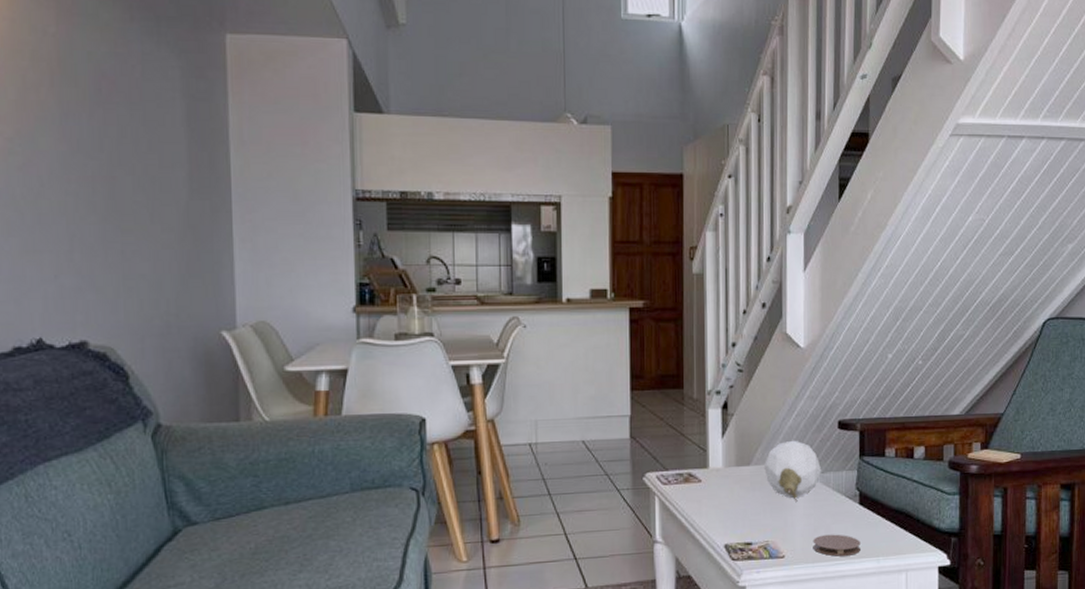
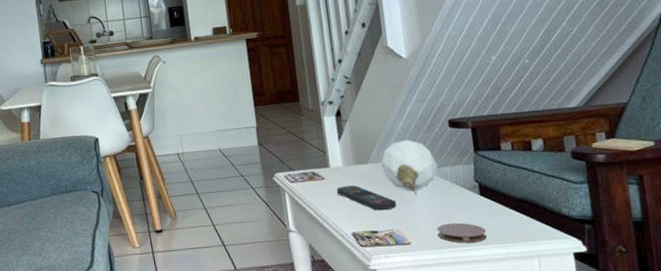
remote control: none [713,490,776,520] -> present [336,185,397,211]

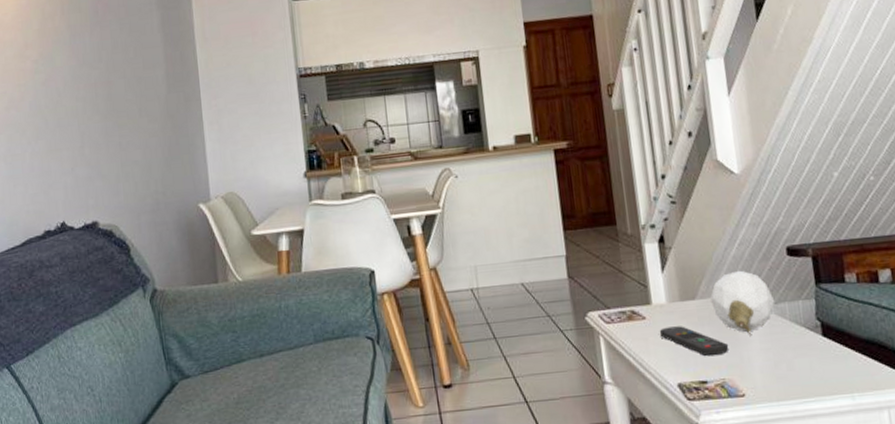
coaster: present [436,222,487,243] -> none [774,369,831,394]

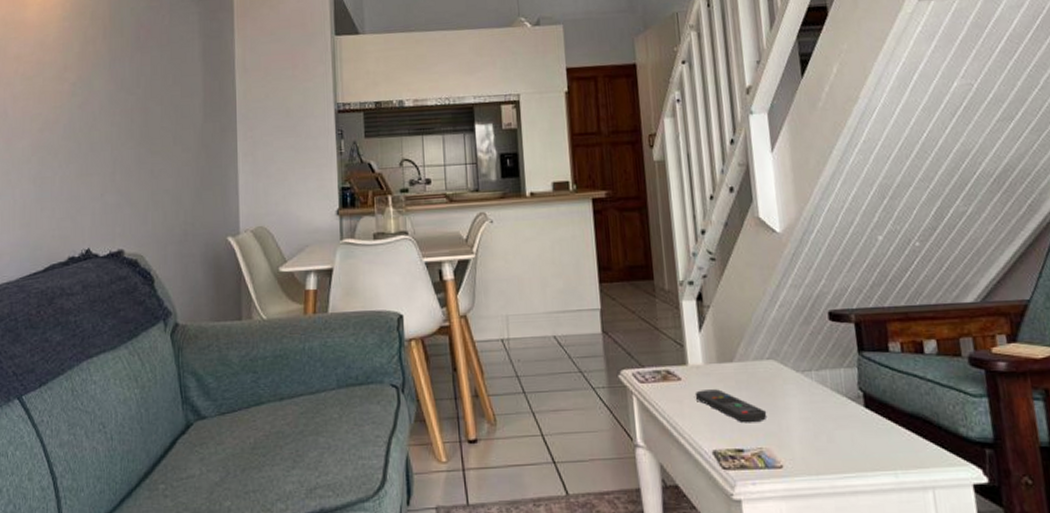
decorative egg: present [710,270,775,336] -> none [749,333,816,403]

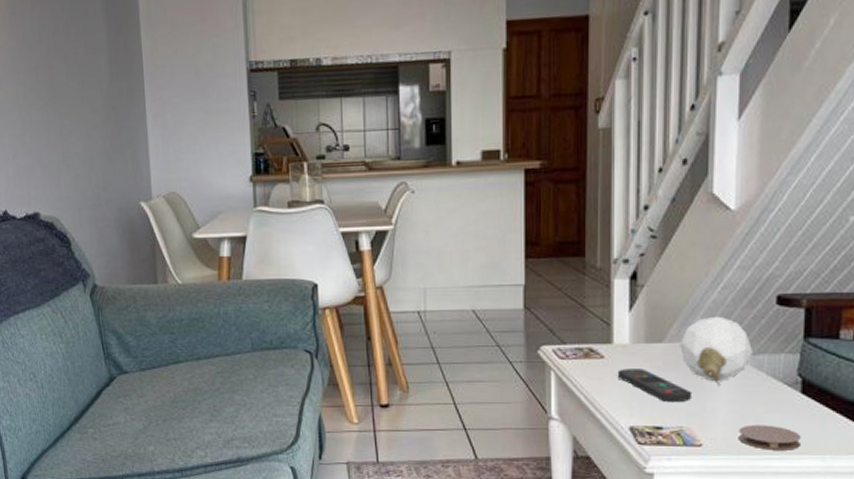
decorative egg: none [749,333,816,403] -> present [680,316,754,385]
coaster: none [814,441,873,468] -> present [738,424,801,450]

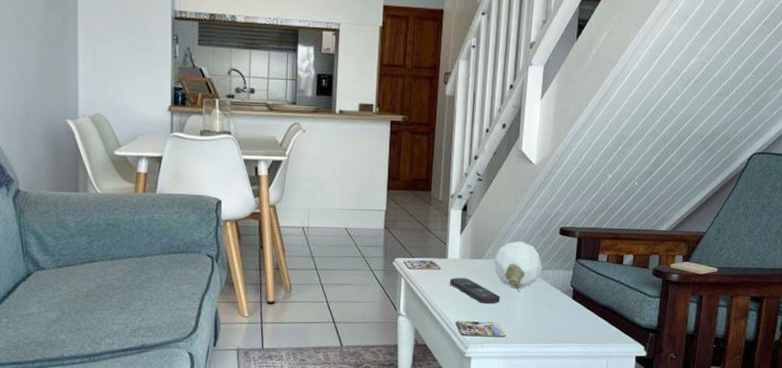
coaster: present [738,424,801,450] -> none [530,321,571,340]

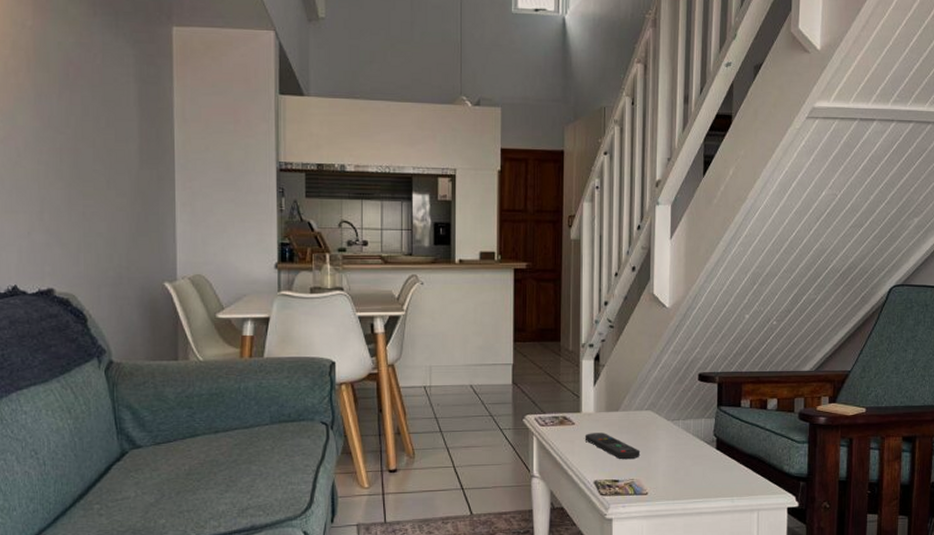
decorative egg: present [494,241,543,292] -> none [631,389,683,445]

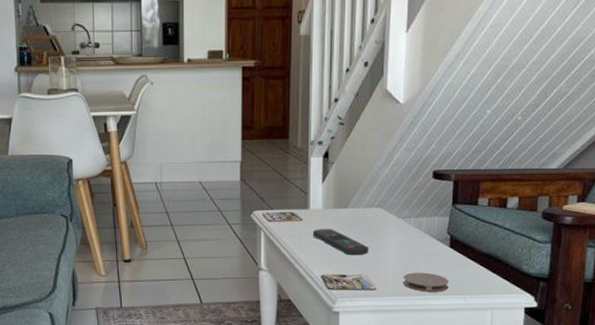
coaster: none [673,475,717,495] -> present [403,272,449,292]

